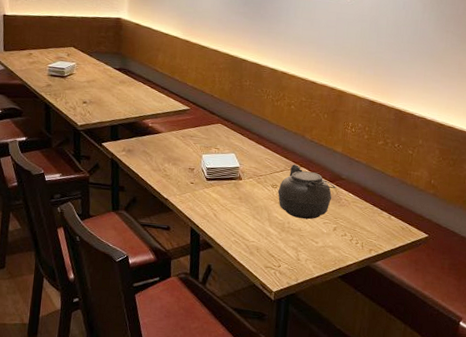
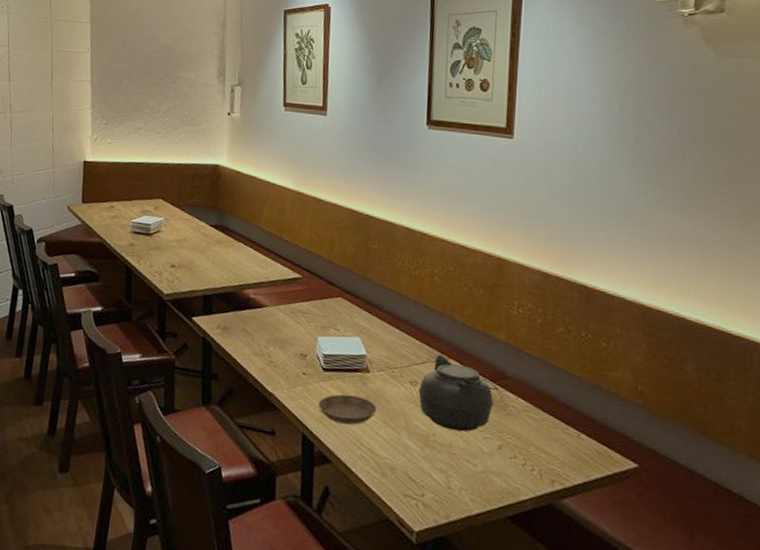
saucer: none [202,197,247,220] -> present [318,394,377,425]

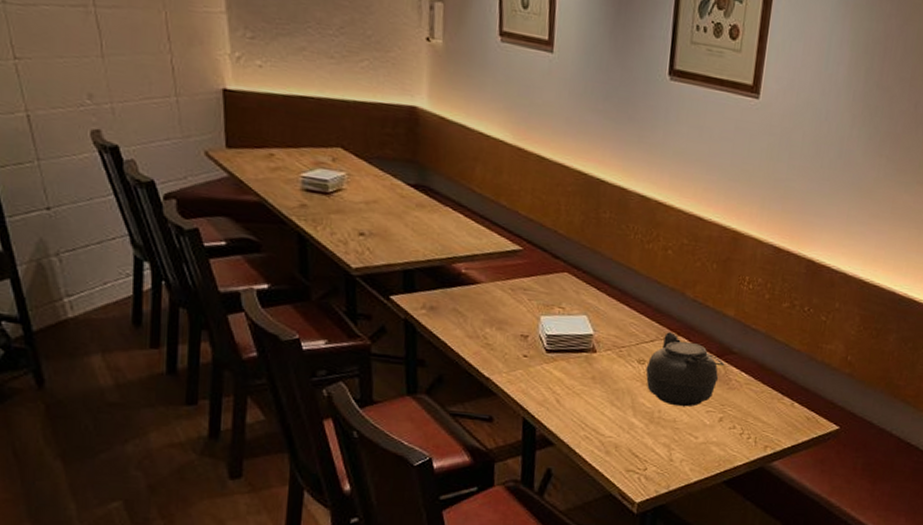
saucer: present [318,394,377,425] -> none [540,376,603,407]

